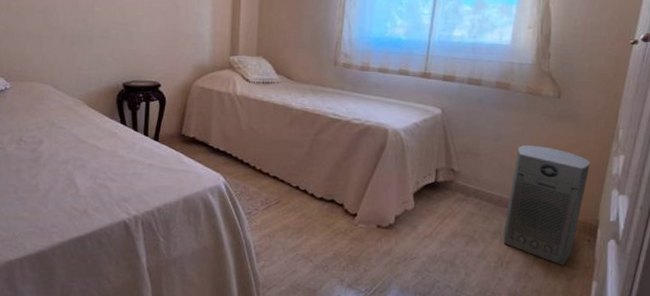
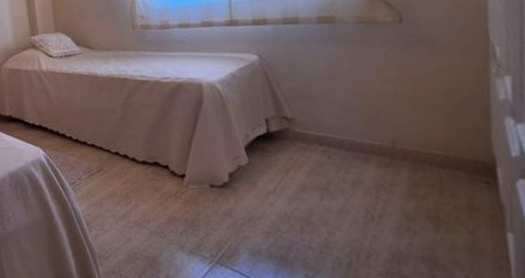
air purifier: present [503,144,590,265] -> none [361,78,467,215]

